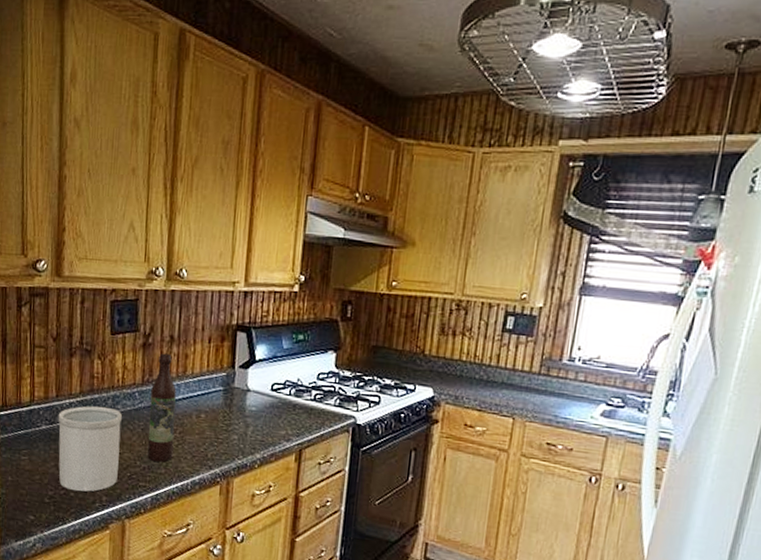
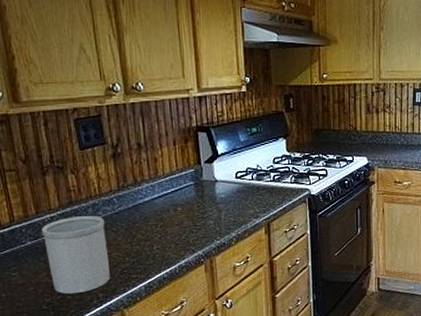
wine bottle: present [147,353,176,462] -> none [127,159,158,255]

